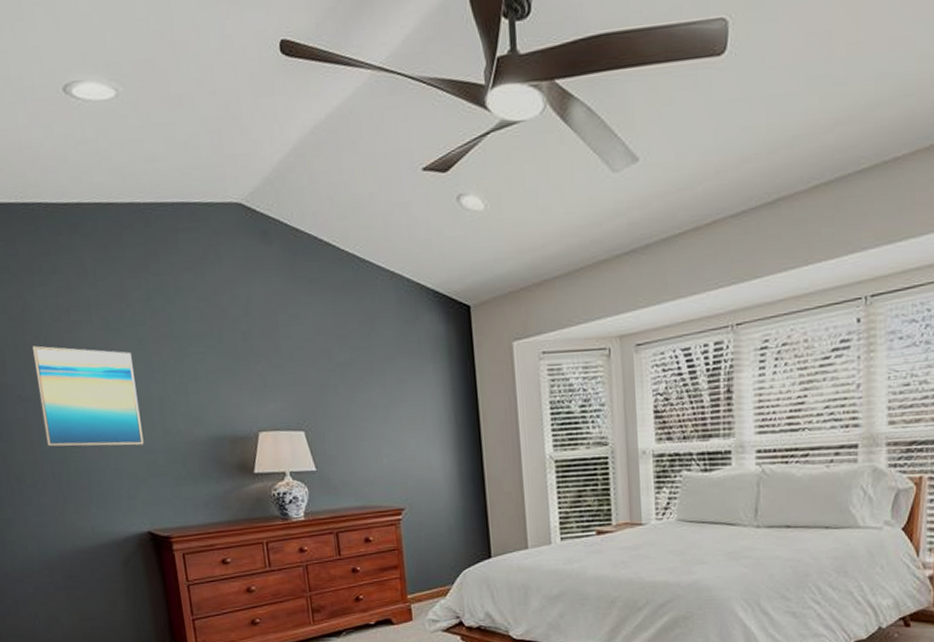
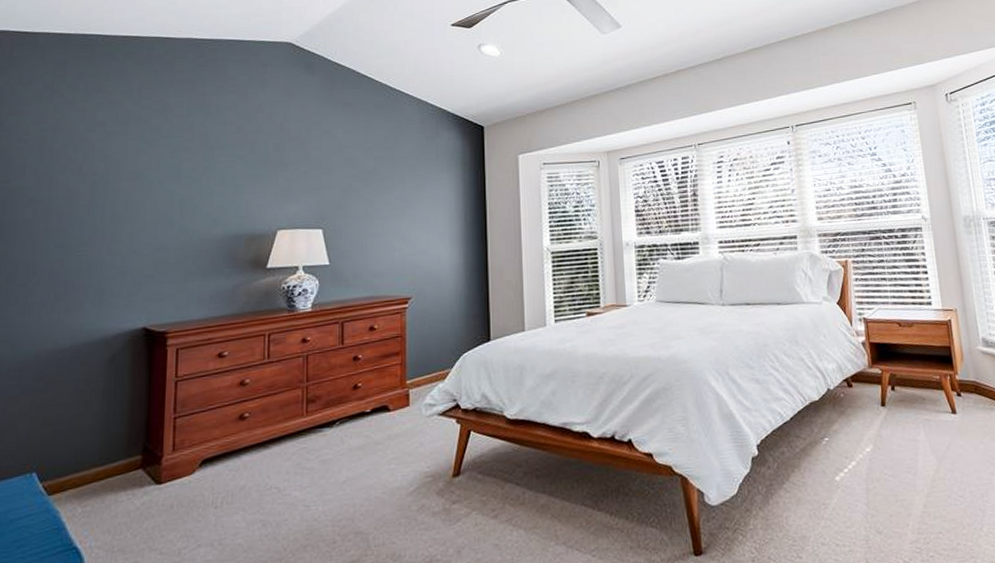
wall art: present [32,345,144,447] -> none [51,153,161,246]

